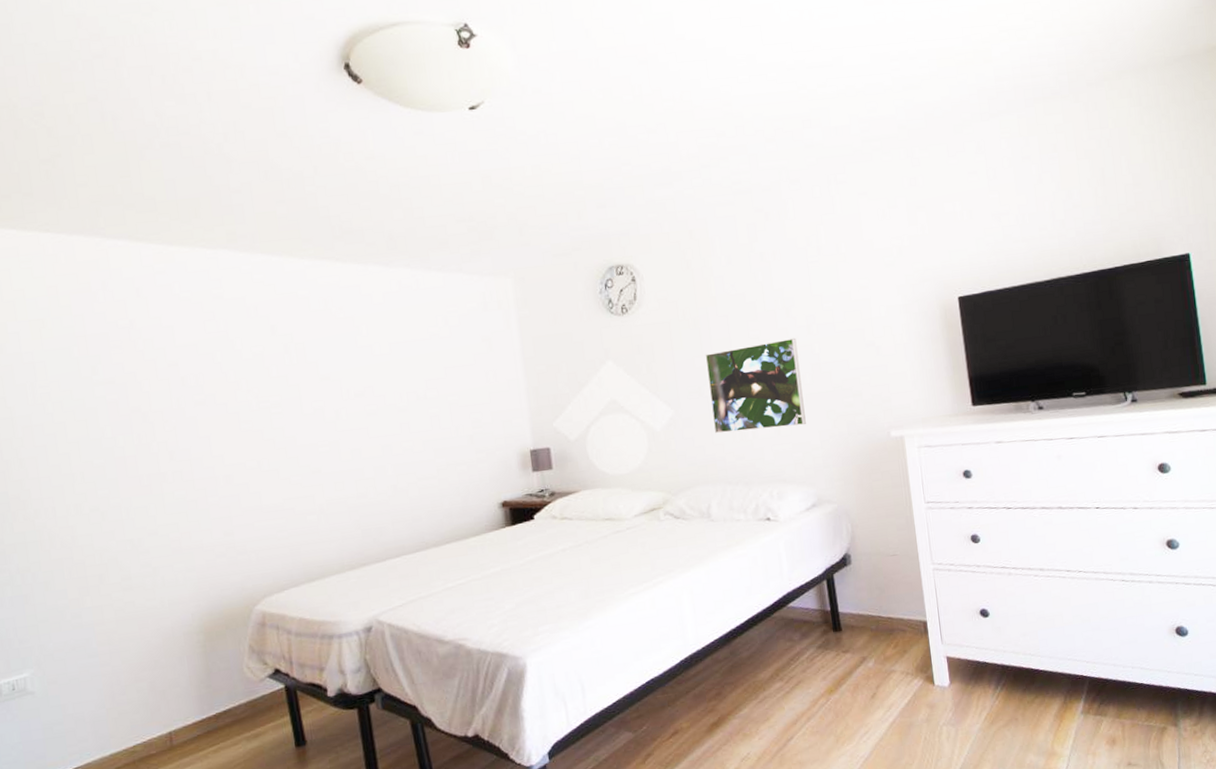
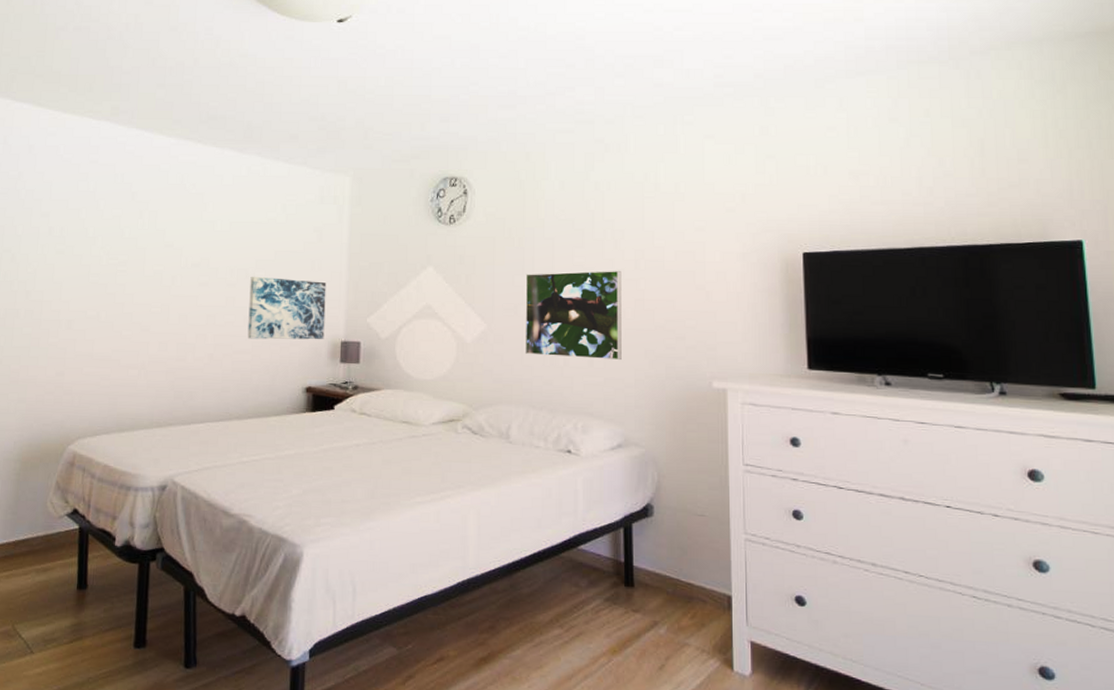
wall art: none [422,392,512,463] -> present [247,276,327,340]

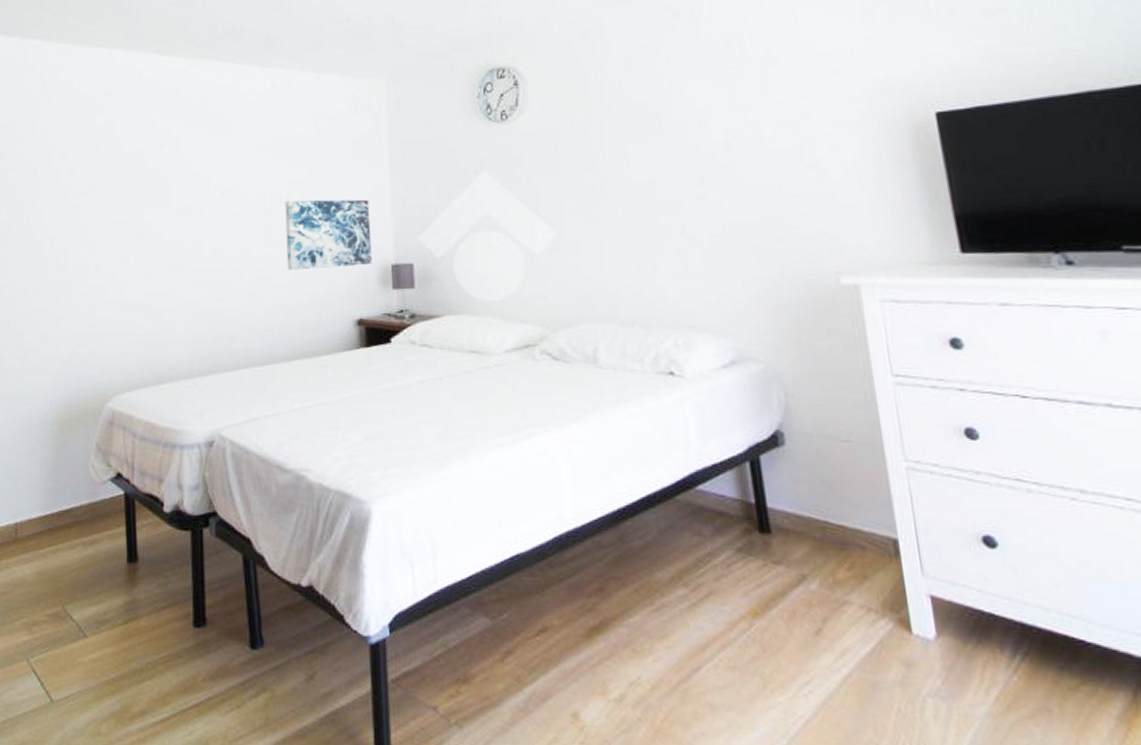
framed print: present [524,270,622,361] -> none [596,154,723,263]

